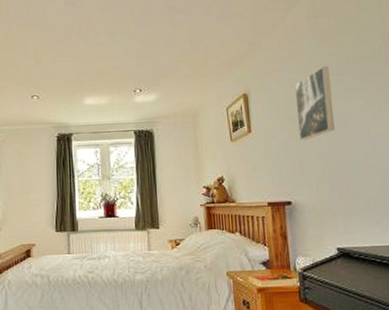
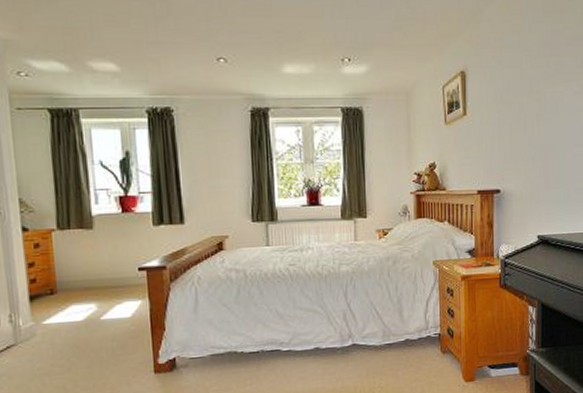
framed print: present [295,66,335,140] -> none [513,45,549,126]

